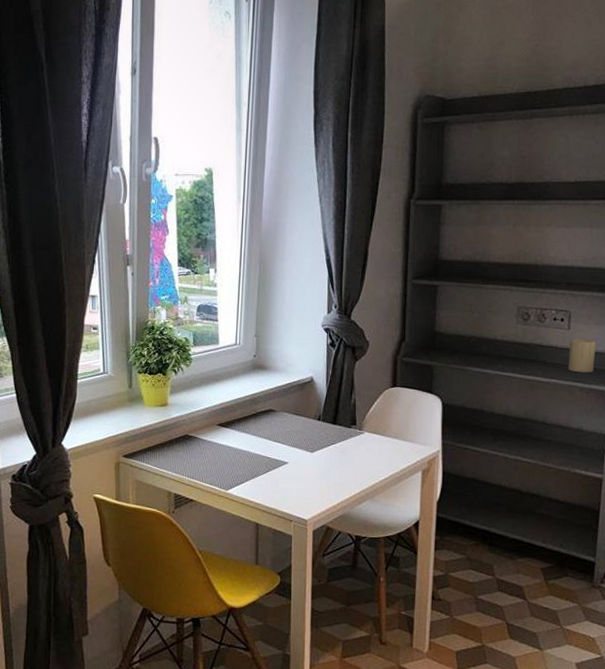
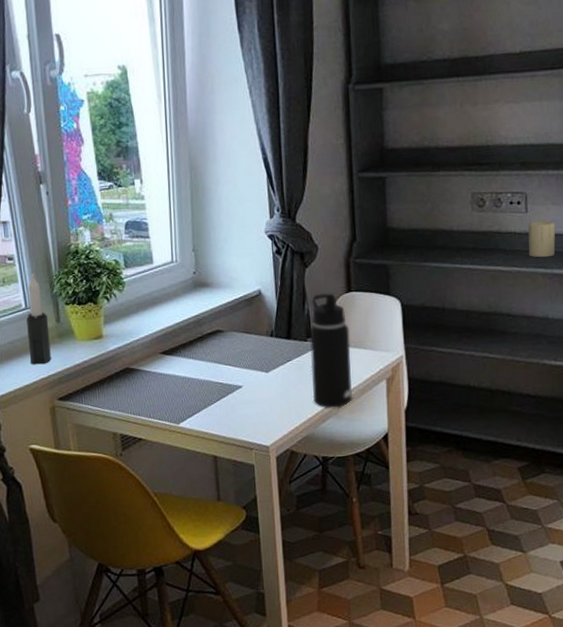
candle: none [102,342,122,424] -> present [27,273,51,364]
water bottle: none [351,386,391,492] -> present [310,293,353,407]

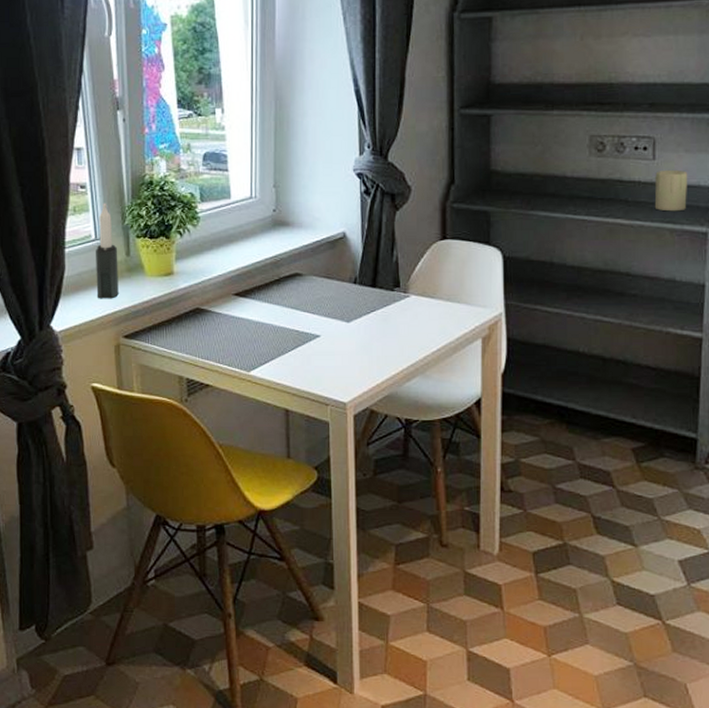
water bottle: present [310,293,353,407] -> none [397,239,443,366]

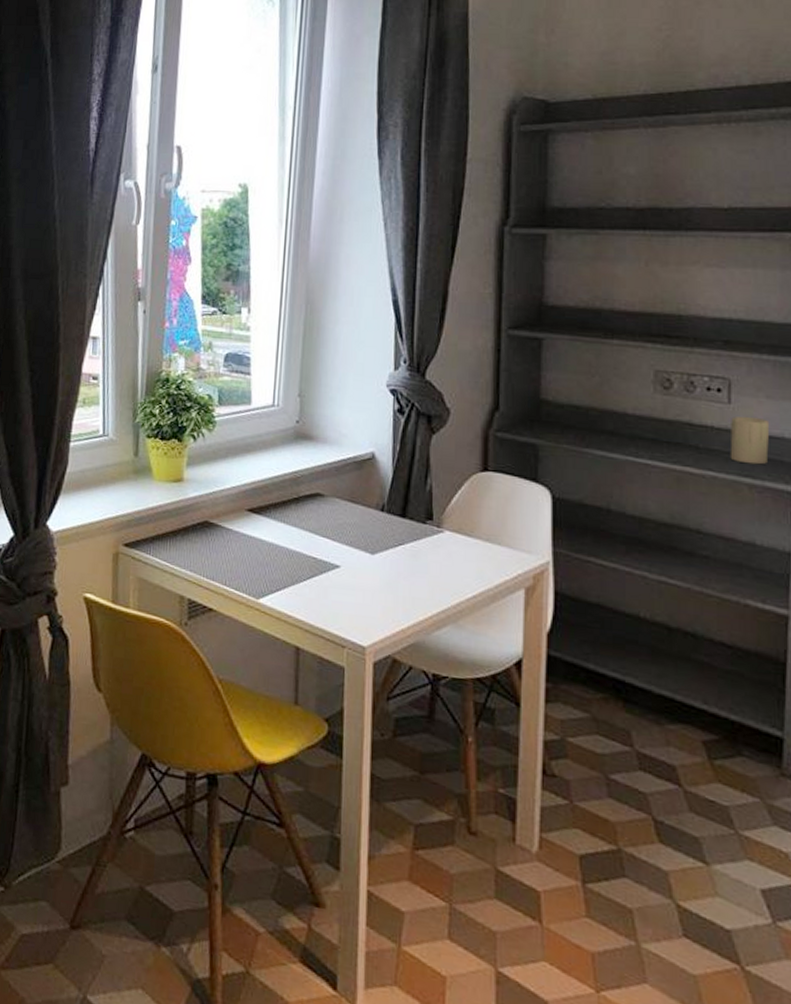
candle: present [96,203,119,299] -> none [99,397,126,502]

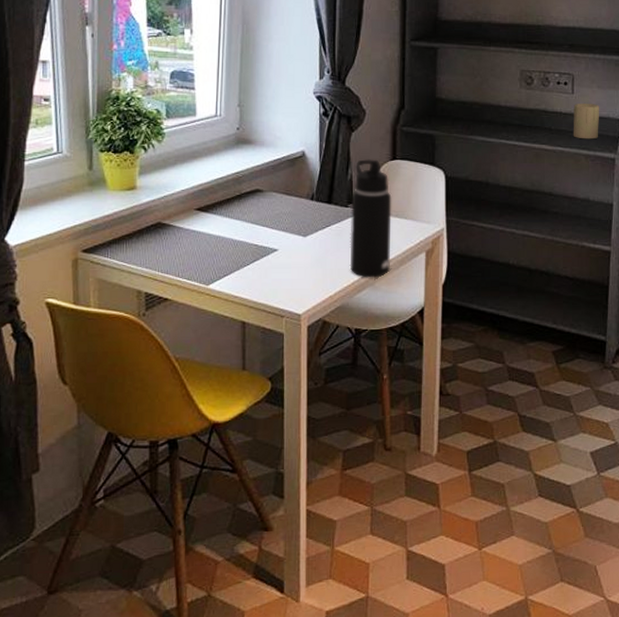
water bottle: none [427,468,482,614] -> present [349,159,392,278]

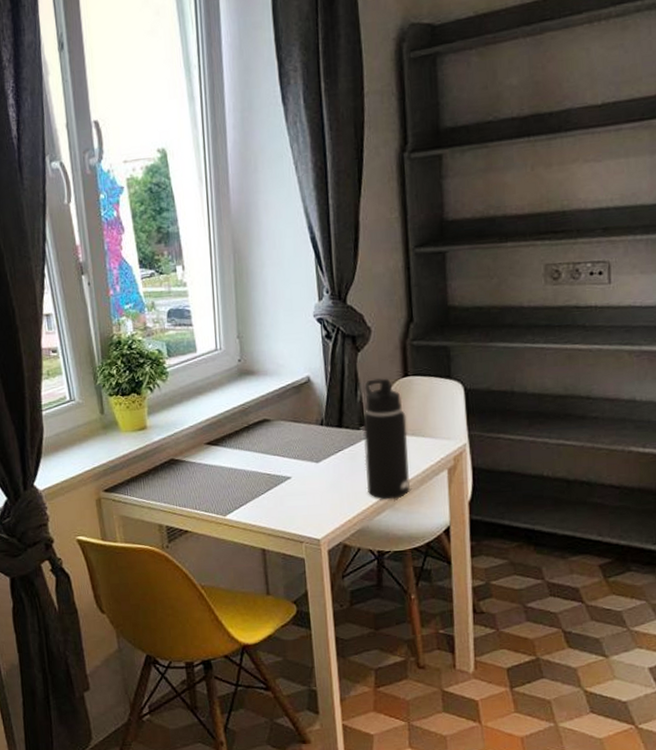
candle: present [573,103,600,140] -> none [611,292,645,334]

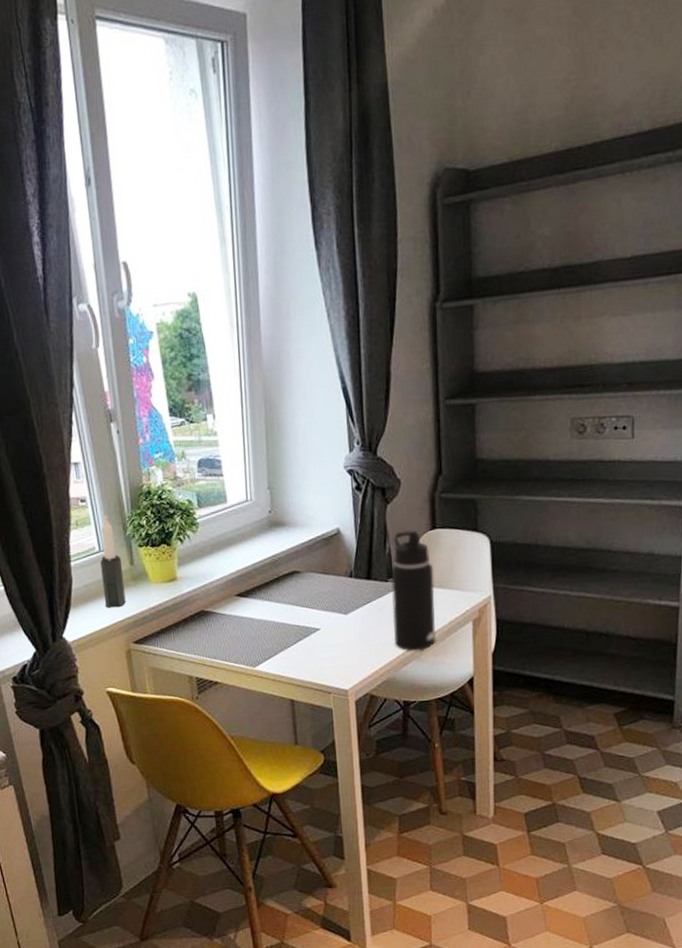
candle: none [71,365,96,456] -> present [100,515,126,608]

